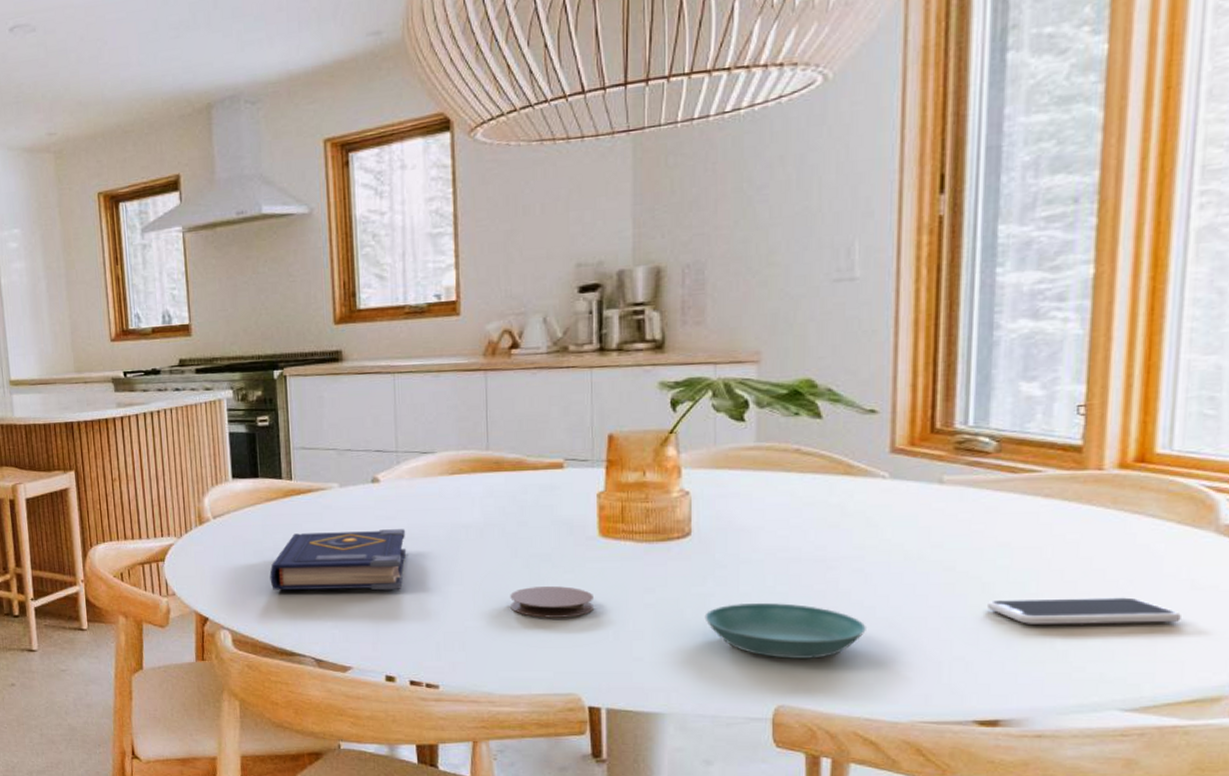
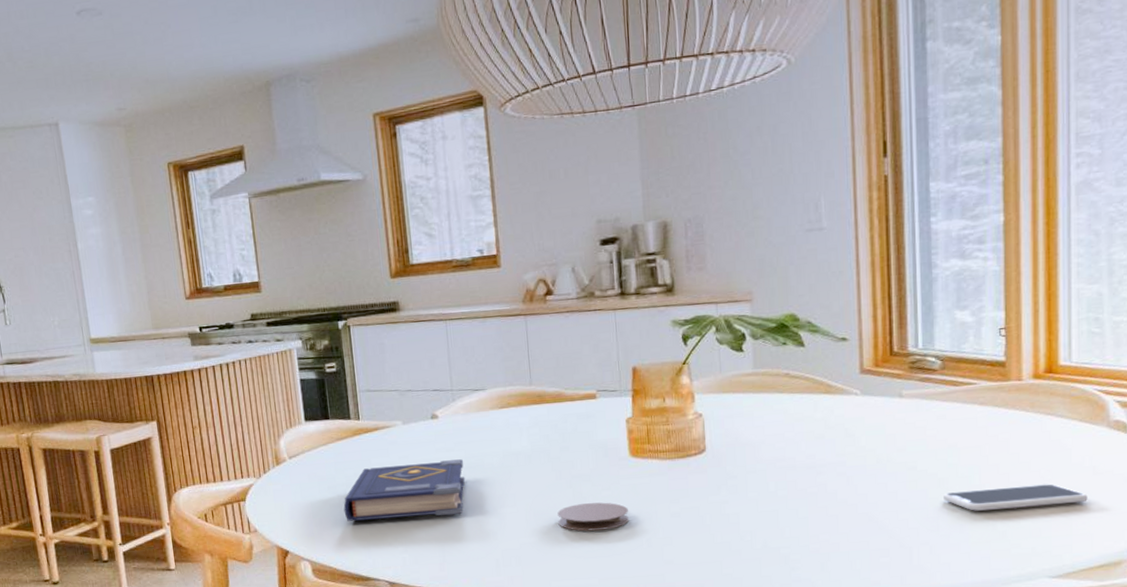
saucer: present [704,603,866,660] -> none [721,505,851,553]

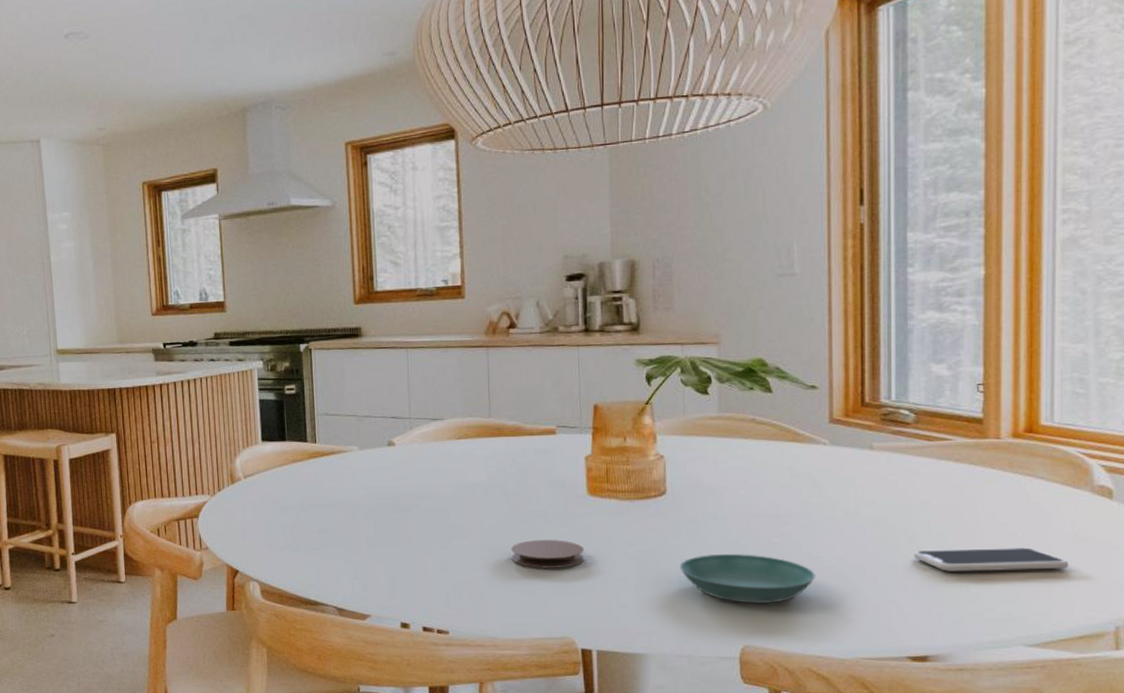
book: present [343,459,466,521] -> none [295,488,419,544]
saucer: none [721,505,851,553] -> present [679,554,815,604]

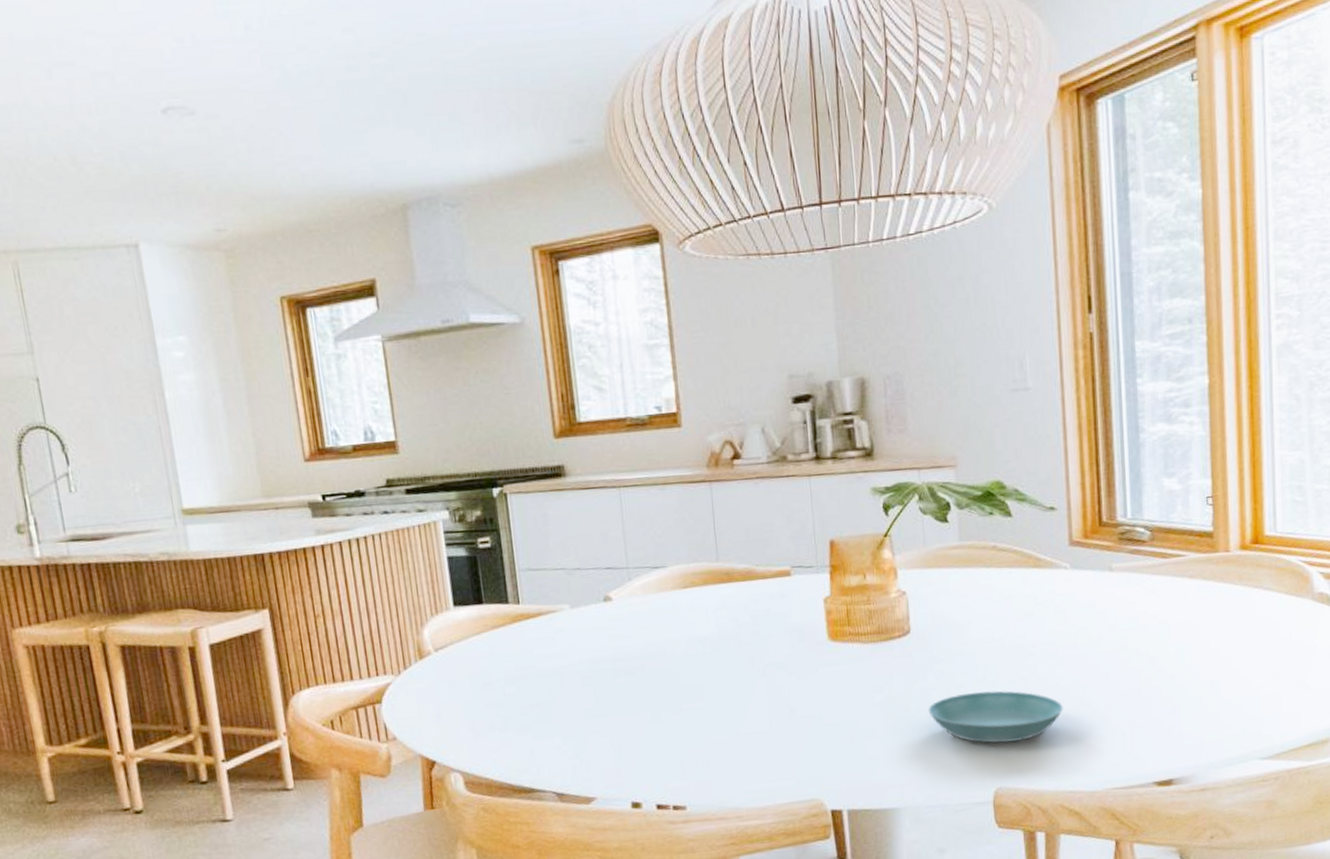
coaster: present [511,539,585,568] -> none [749,692,830,727]
smartphone: present [913,547,1069,571] -> none [1154,660,1295,691]

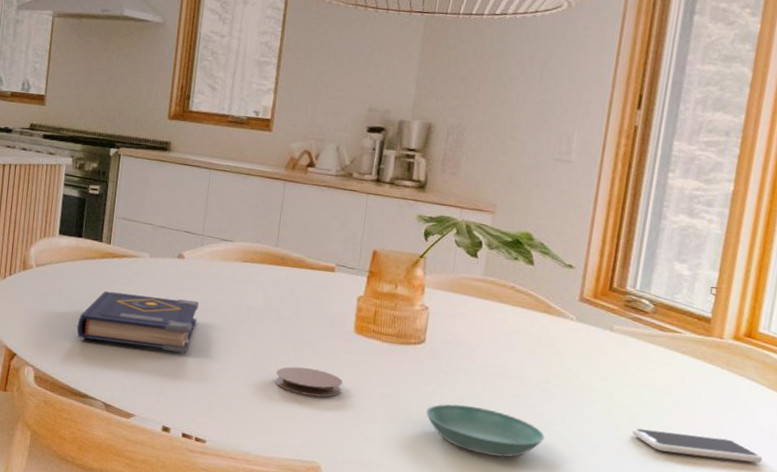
book: none [501,647,645,724] -> present [77,291,200,354]
coaster: none [749,692,830,727] -> present [275,366,343,397]
smartphone: none [1154,660,1295,691] -> present [631,428,762,463]

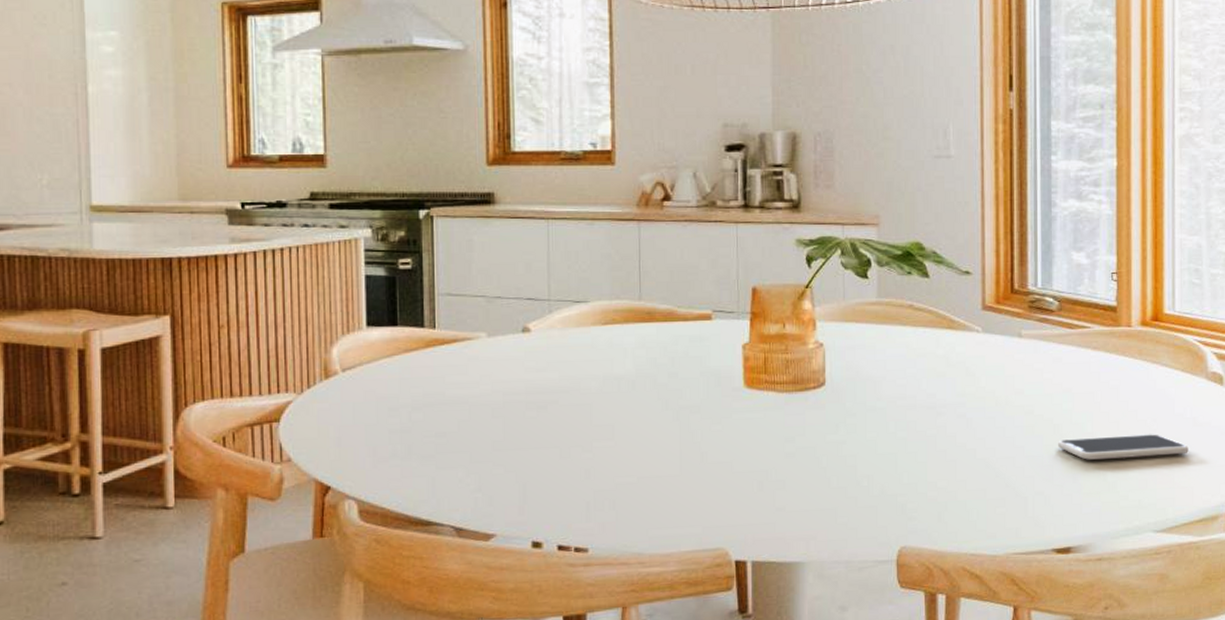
book: present [77,291,200,354] -> none [406,381,557,452]
coaster: present [275,366,343,397] -> none [661,437,741,471]
saucer: present [426,403,545,458] -> none [838,448,969,501]

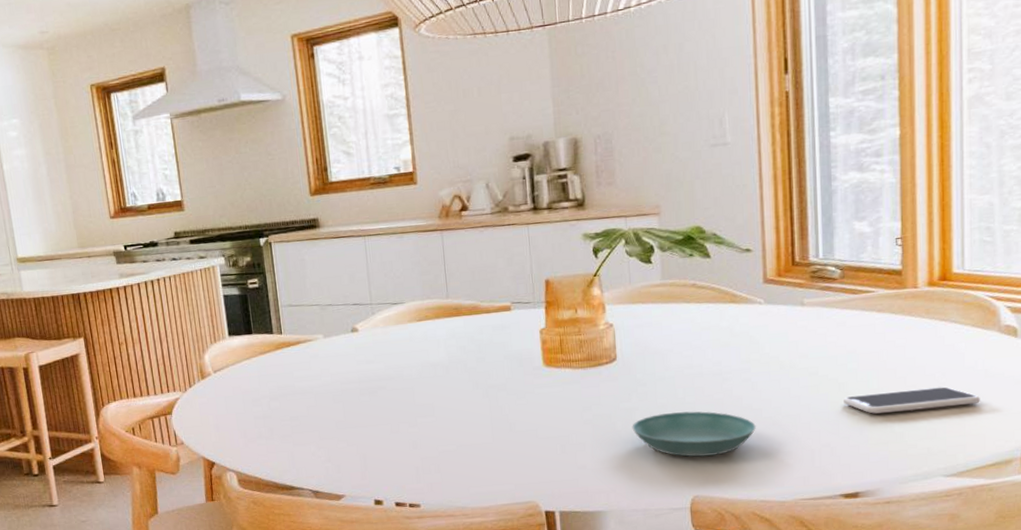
saucer: none [838,448,969,501] -> present [632,411,756,457]

